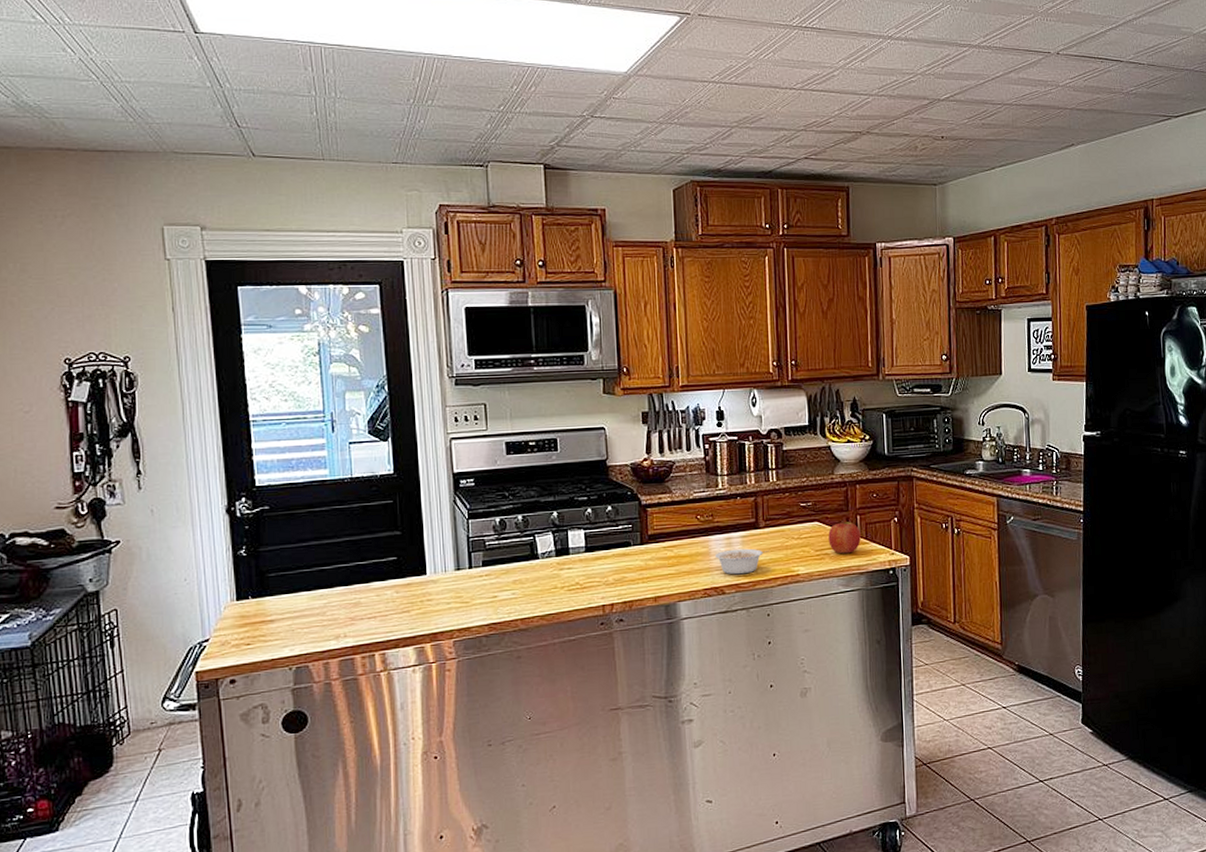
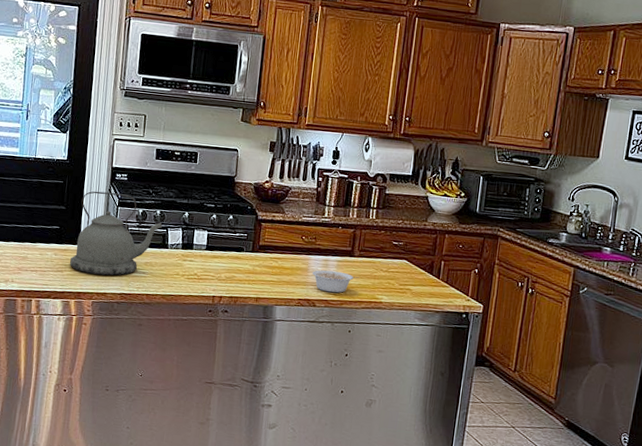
kettle: none [417,503,527,608] -> present [70,191,162,276]
fruit: present [828,519,861,554] -> none [412,262,443,293]

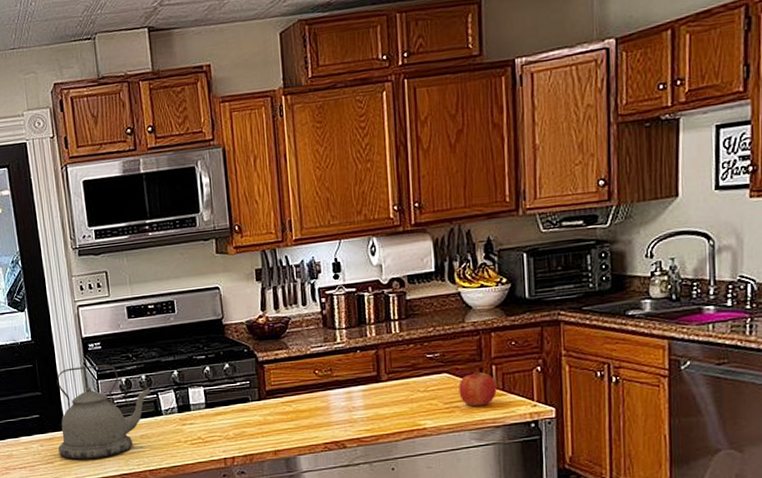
legume: present [312,270,360,293] -> none [334,402,393,429]
fruit: none [412,262,443,293] -> present [458,370,497,407]

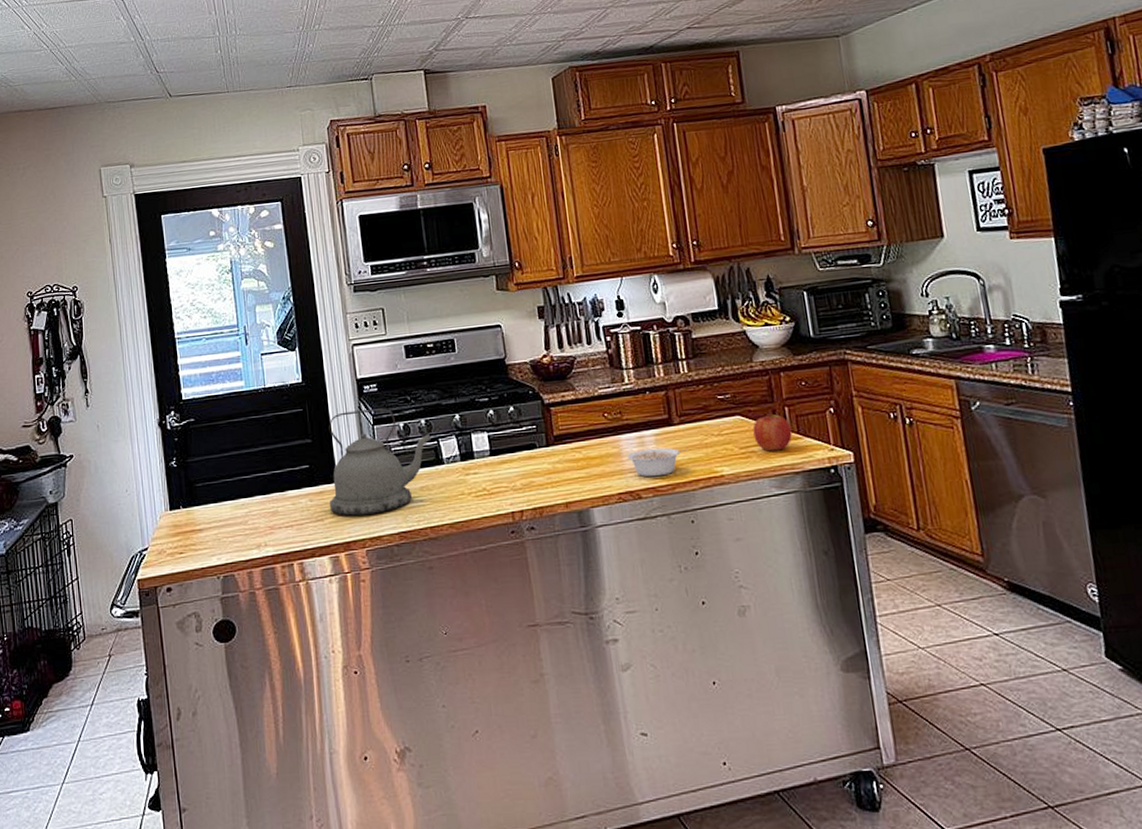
legume: none [334,402,393,429] -> present [626,447,687,477]

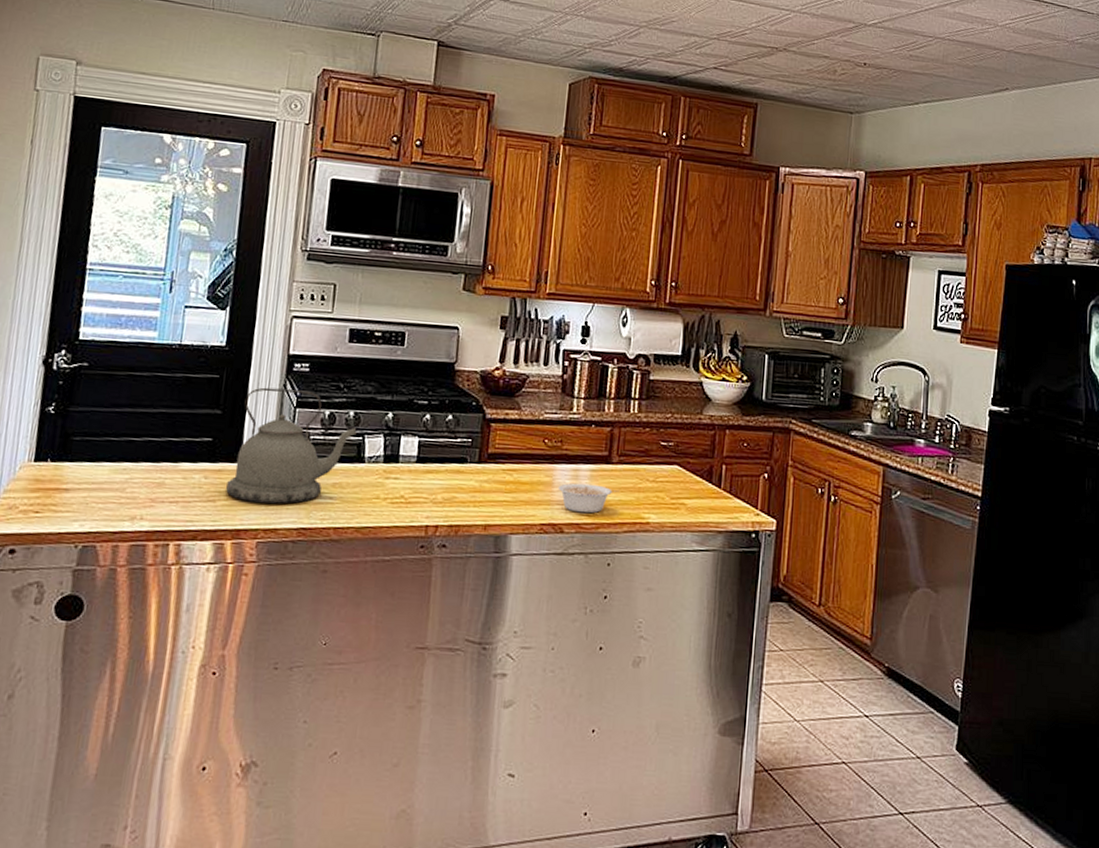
fruit: present [752,412,792,452] -> none [687,467,724,507]

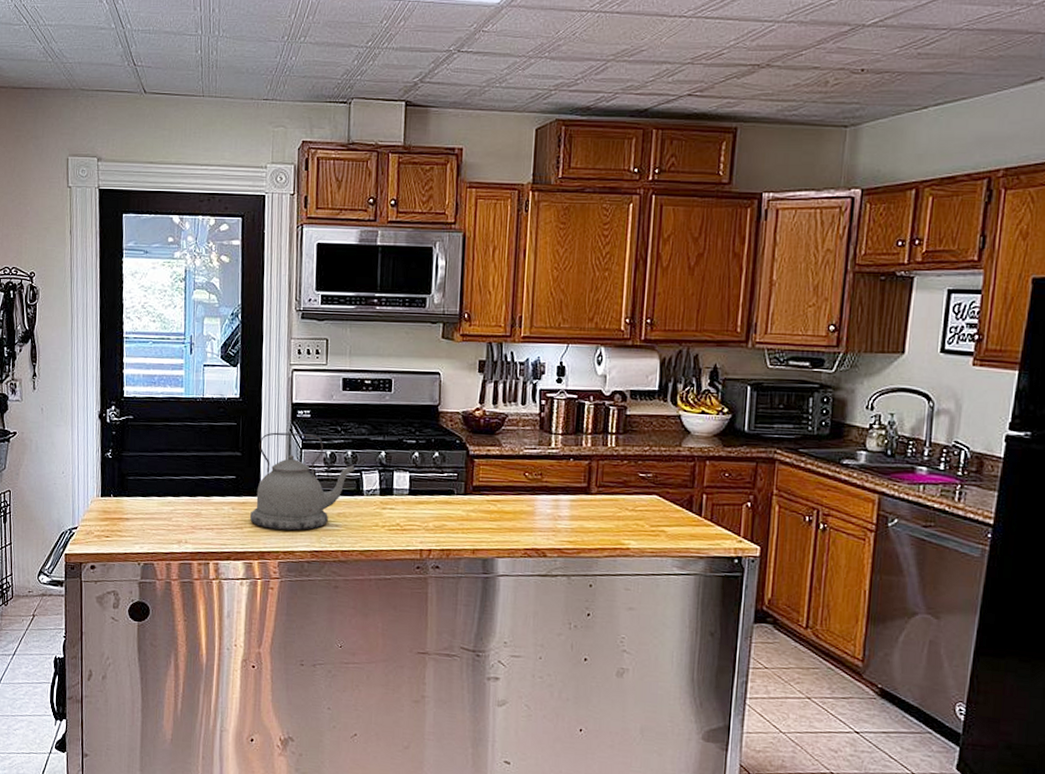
legume: present [557,483,620,514] -> none [539,512,599,540]

